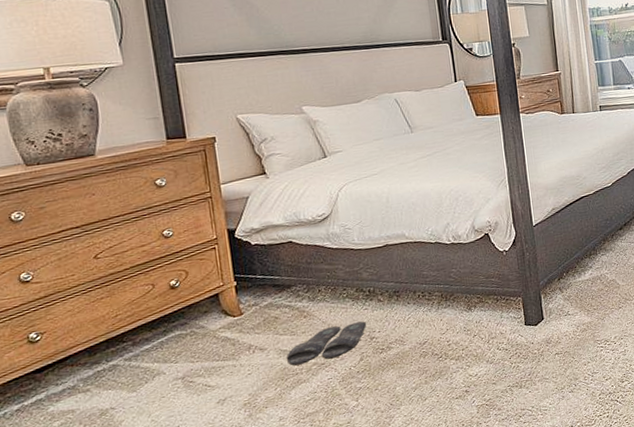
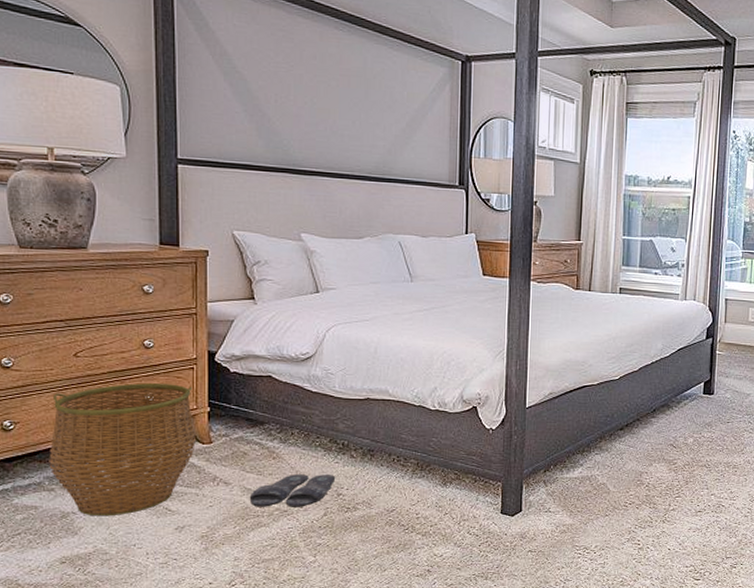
basket: none [78,266,227,408] -> present [49,383,196,516]

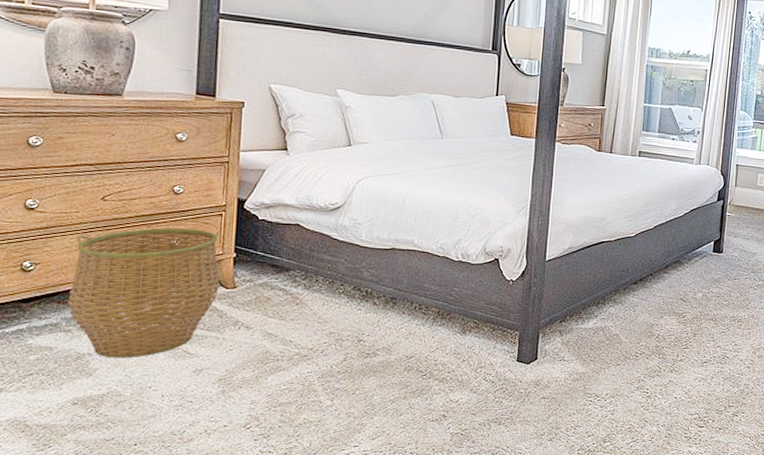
slippers: present [249,474,335,507] -> none [270,320,356,352]

